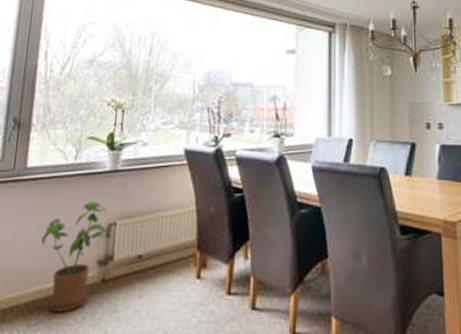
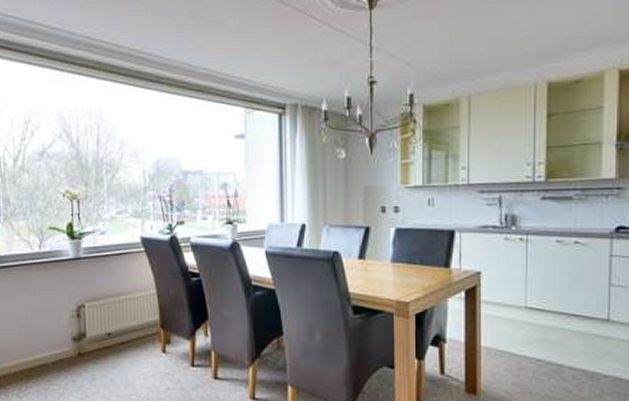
house plant: present [41,201,107,313] -> none [20,286,77,380]

